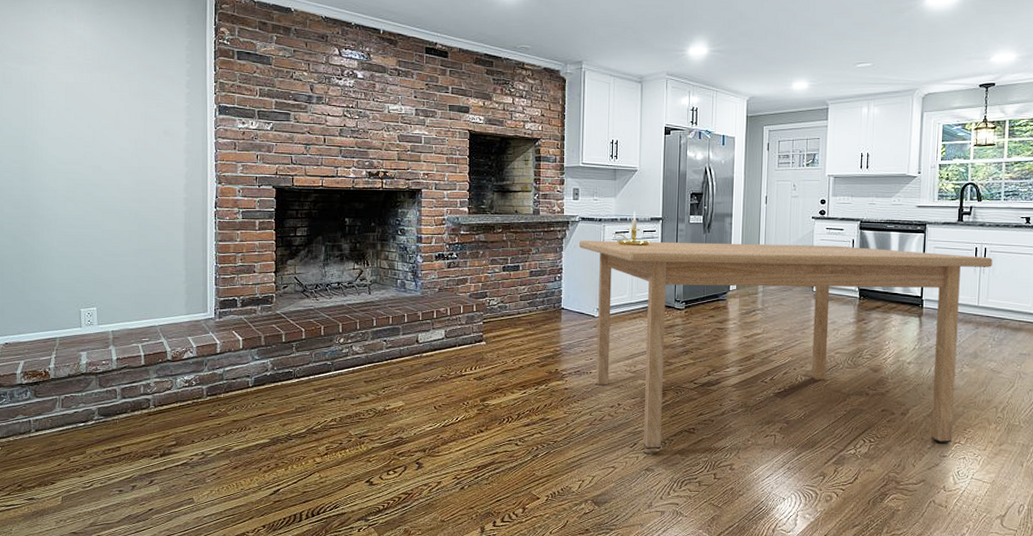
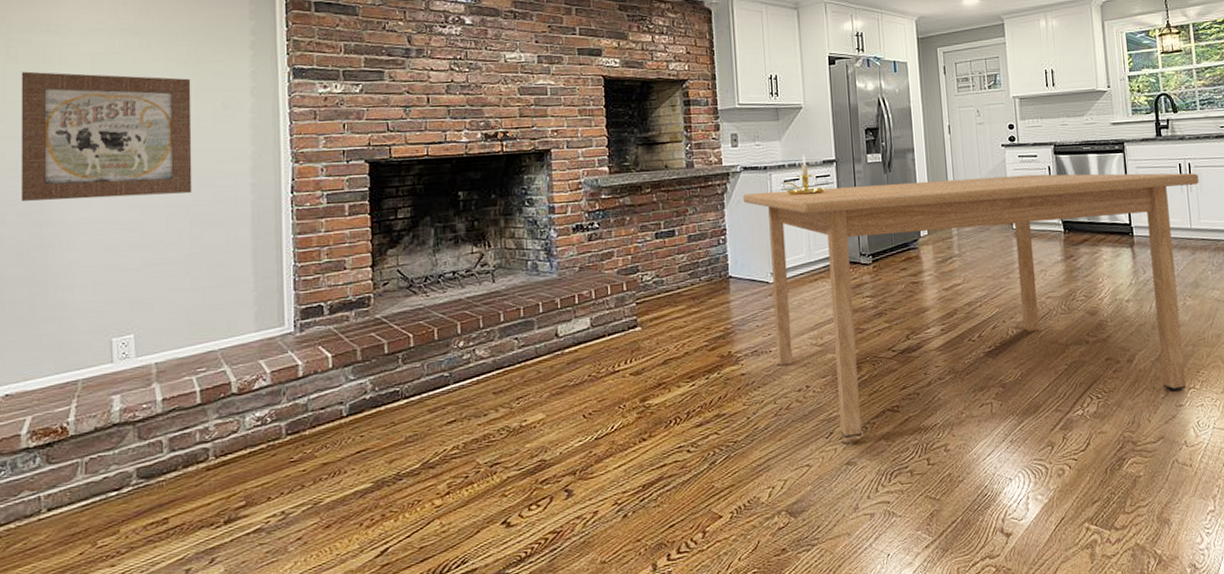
wall art: none [14,94,140,201] -> present [20,71,192,201]

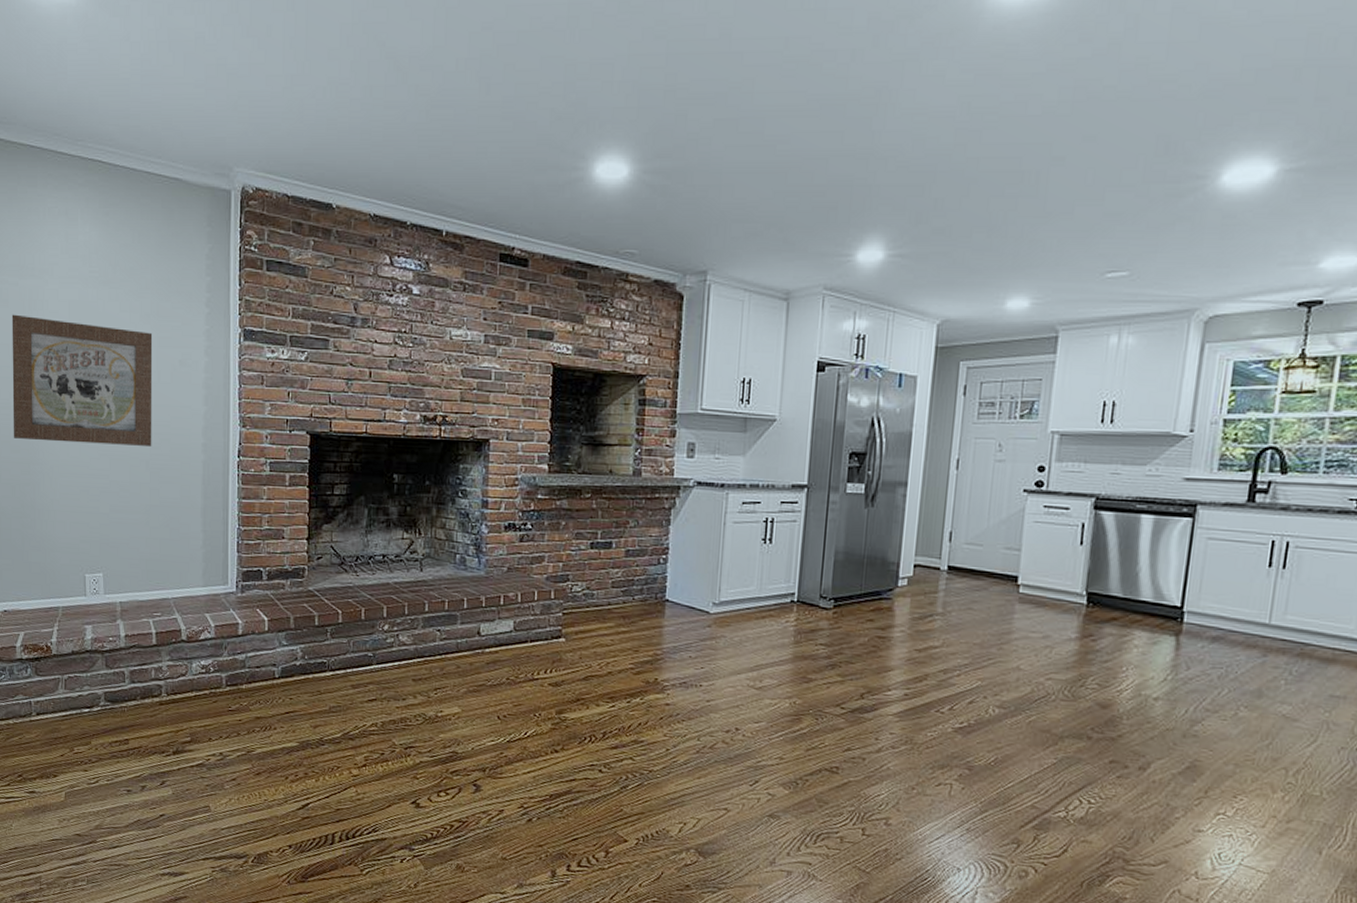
table: present [743,173,1199,438] -> none [692,512,1298,813]
candle holder: present [780,154,826,195] -> none [737,474,791,522]

